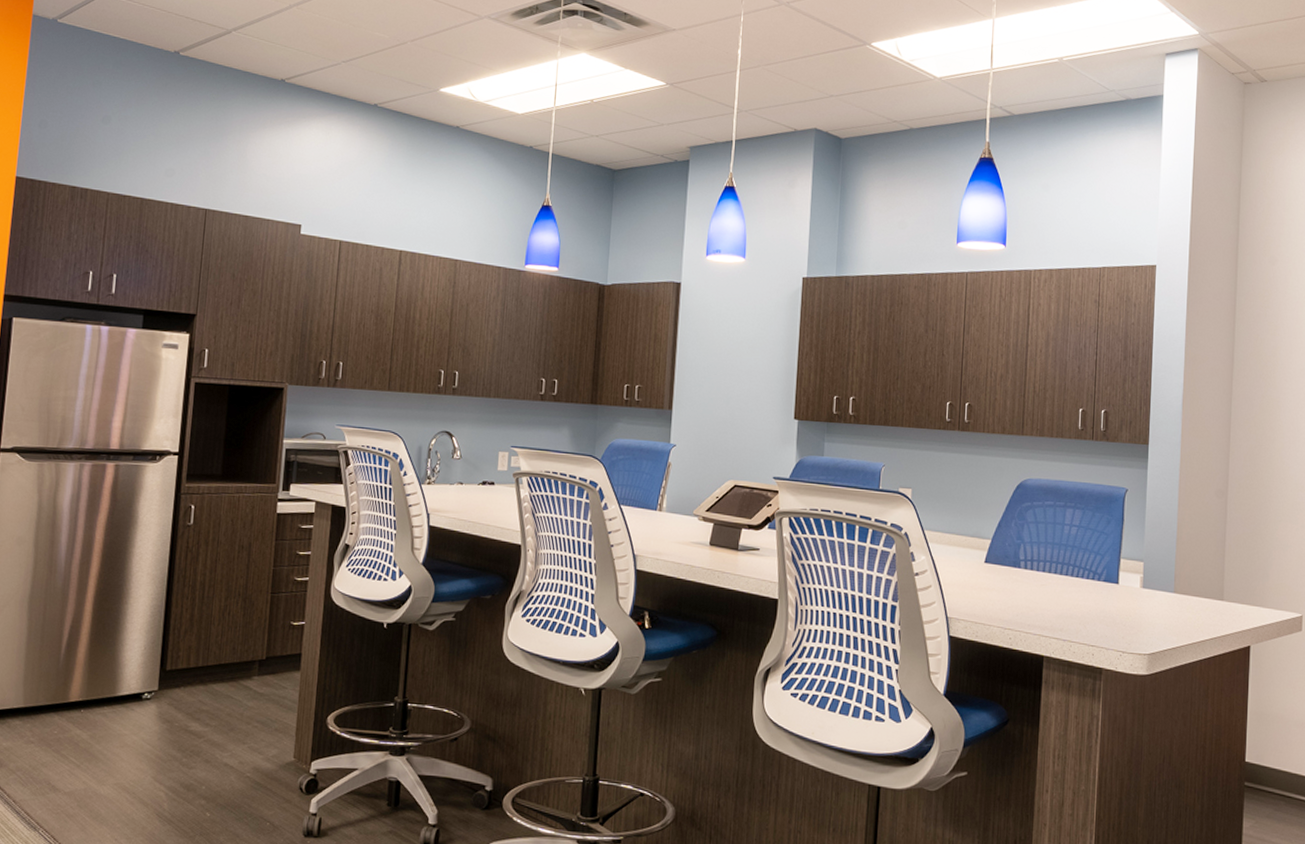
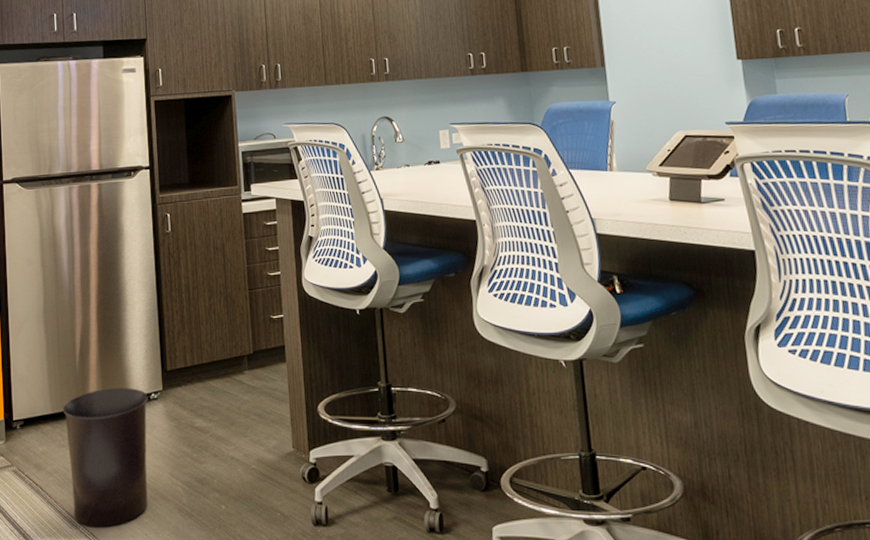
waste bin: none [34,684,140,831] -> present [62,388,148,528]

